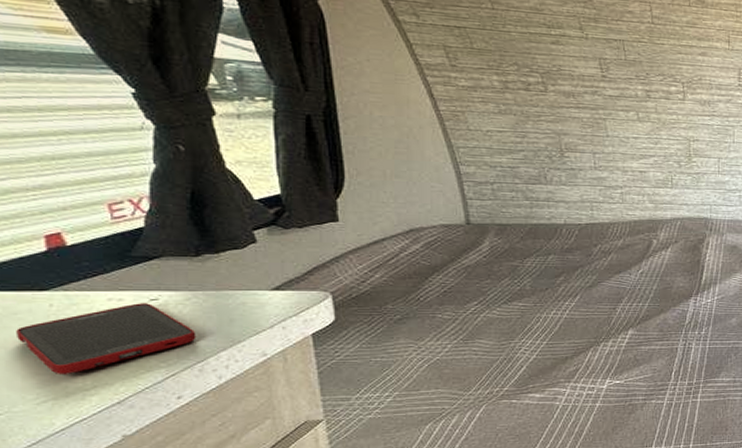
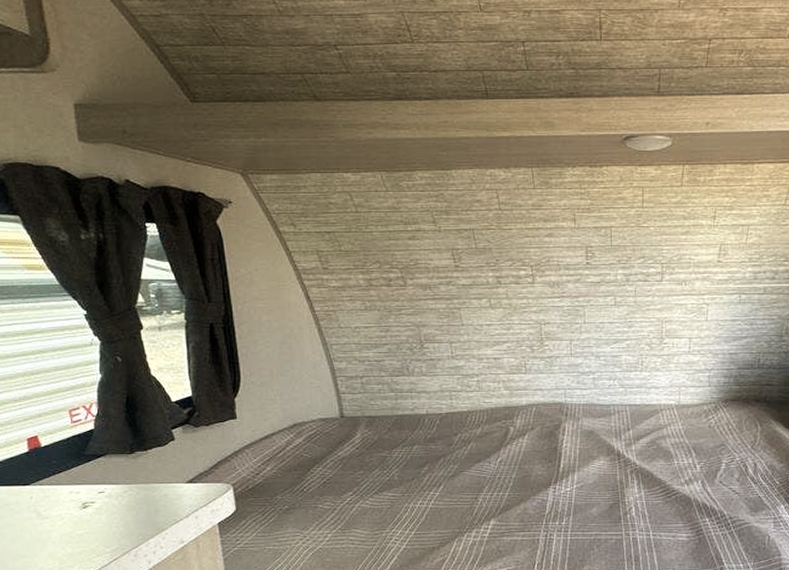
cell phone: present [16,303,197,374] -> none [9,495,132,557]

